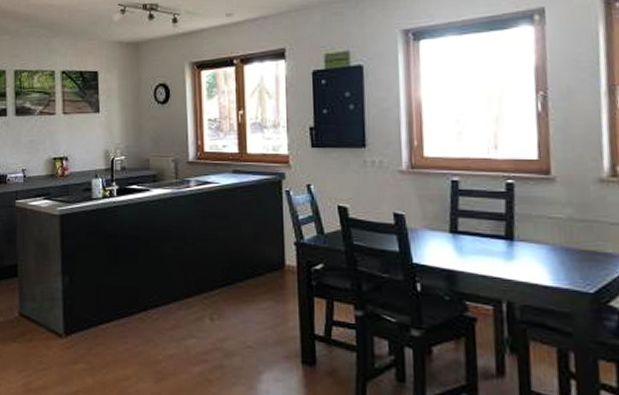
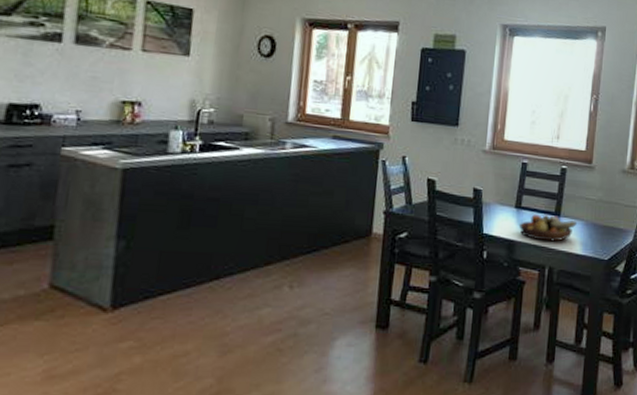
fruit bowl: none [457,239,539,271] -> present [518,214,577,242]

